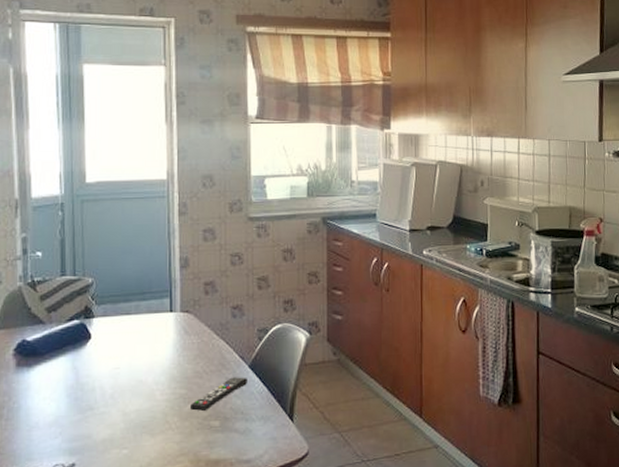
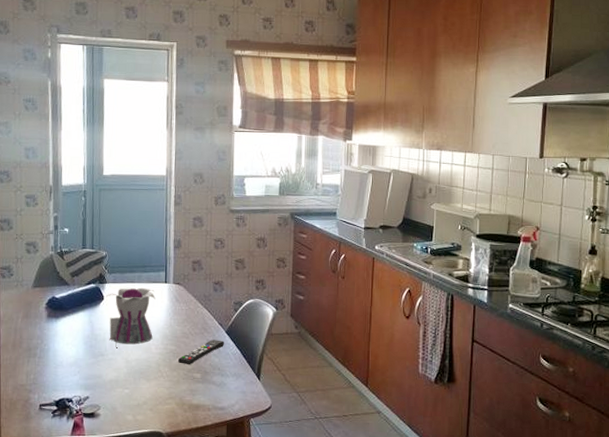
teapot: none [93,319,159,397] -> present [105,287,156,347]

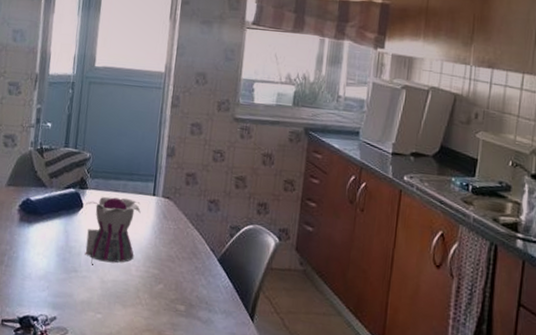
remote control: present [178,340,224,365] -> none [160,267,215,295]

